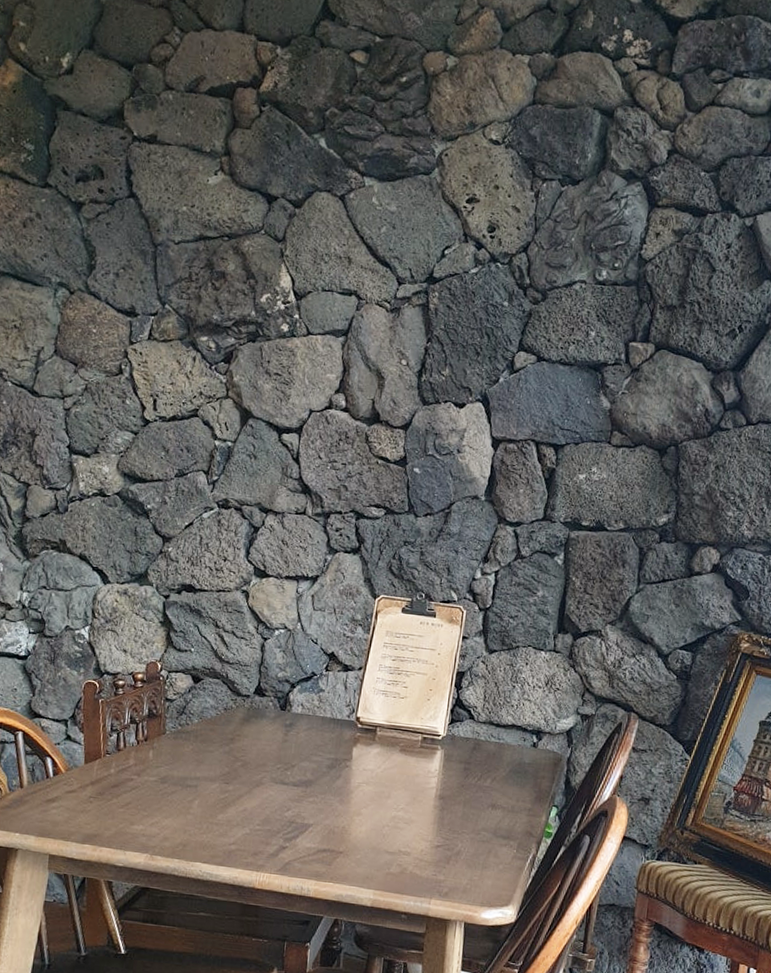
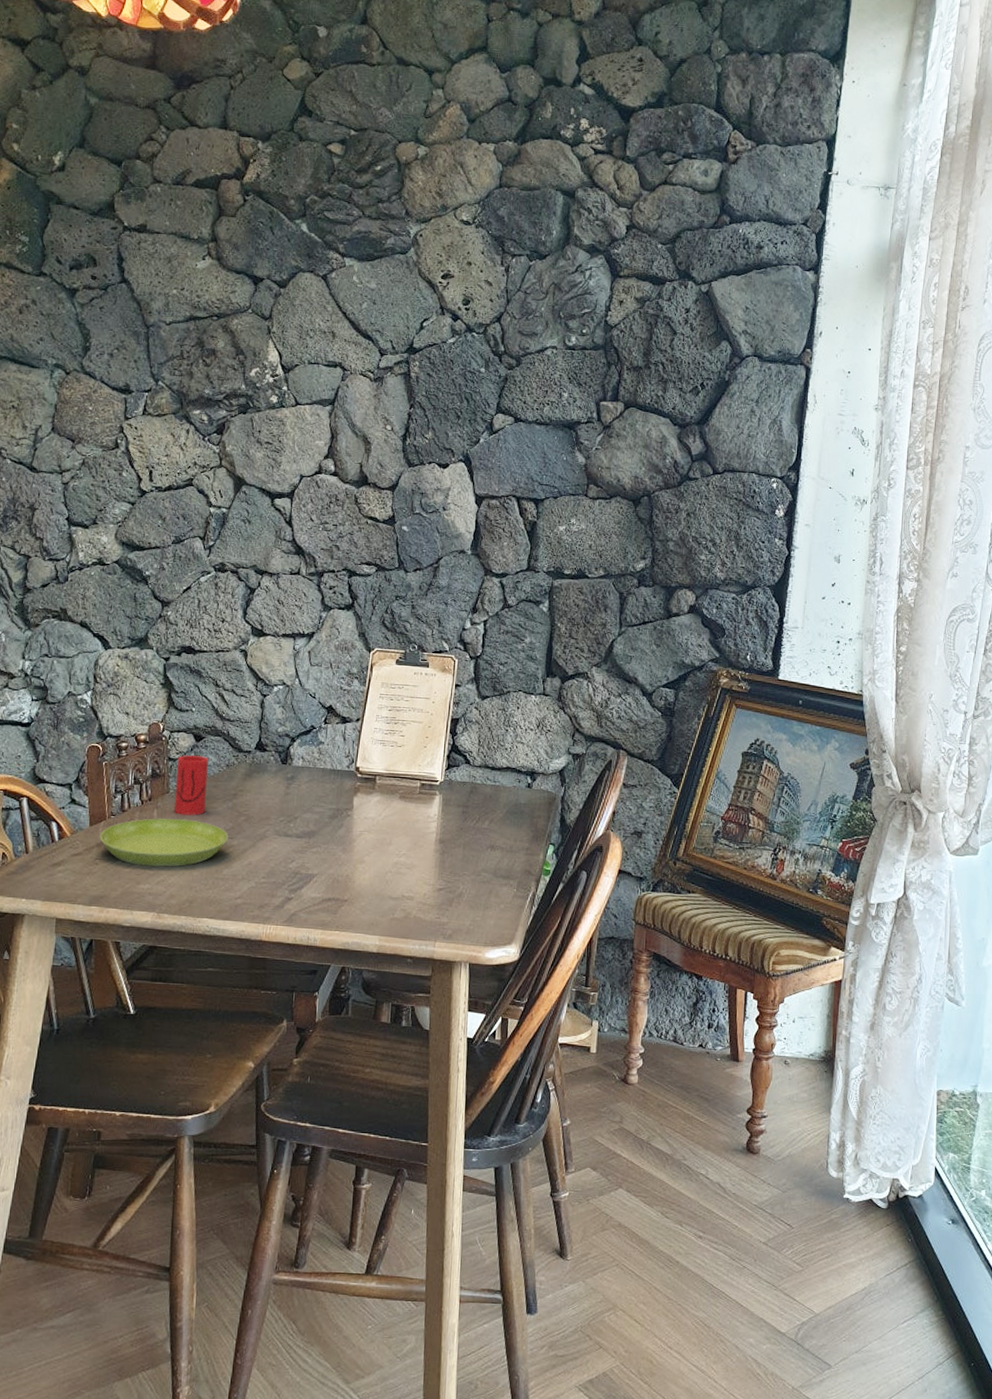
saucer: none [94,759,224,809] -> present [99,818,228,867]
cup: none [169,696,206,759] -> present [173,755,208,816]

